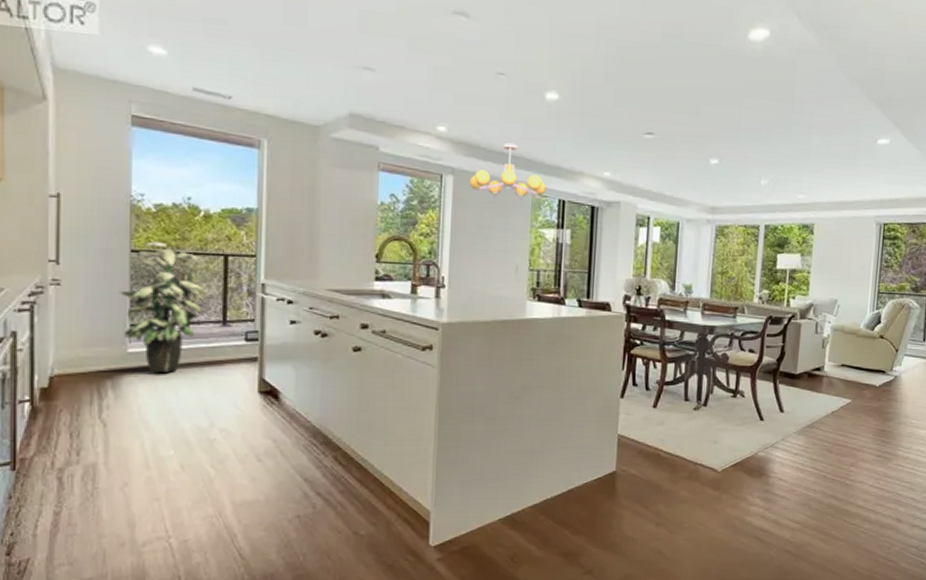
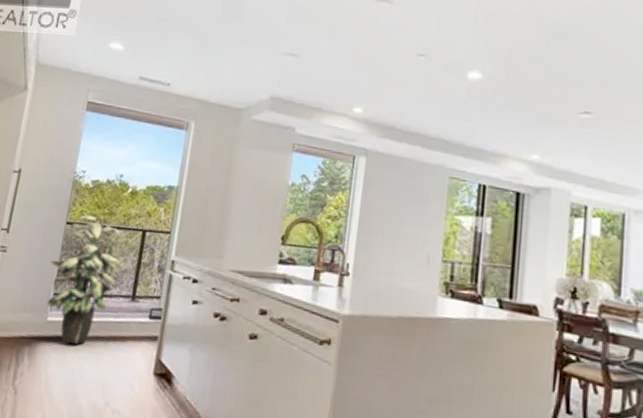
chandelier: present [469,142,546,200] -> none [382,123,465,184]

